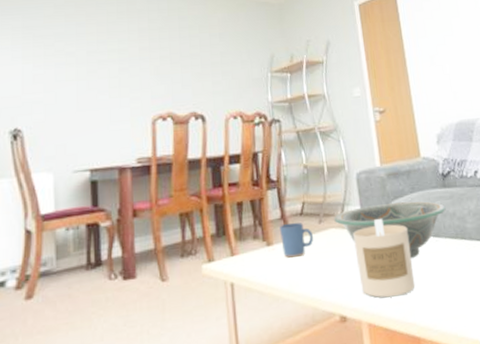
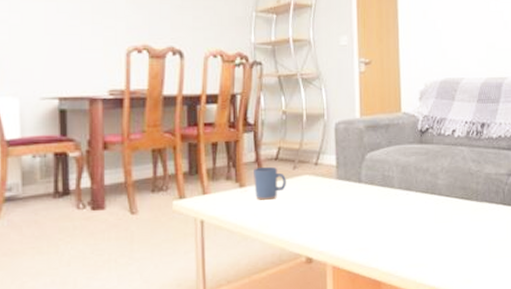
decorative bowl: present [334,201,446,258] -> none [309,155,420,208]
candle: present [353,219,415,298] -> none [326,169,382,244]

